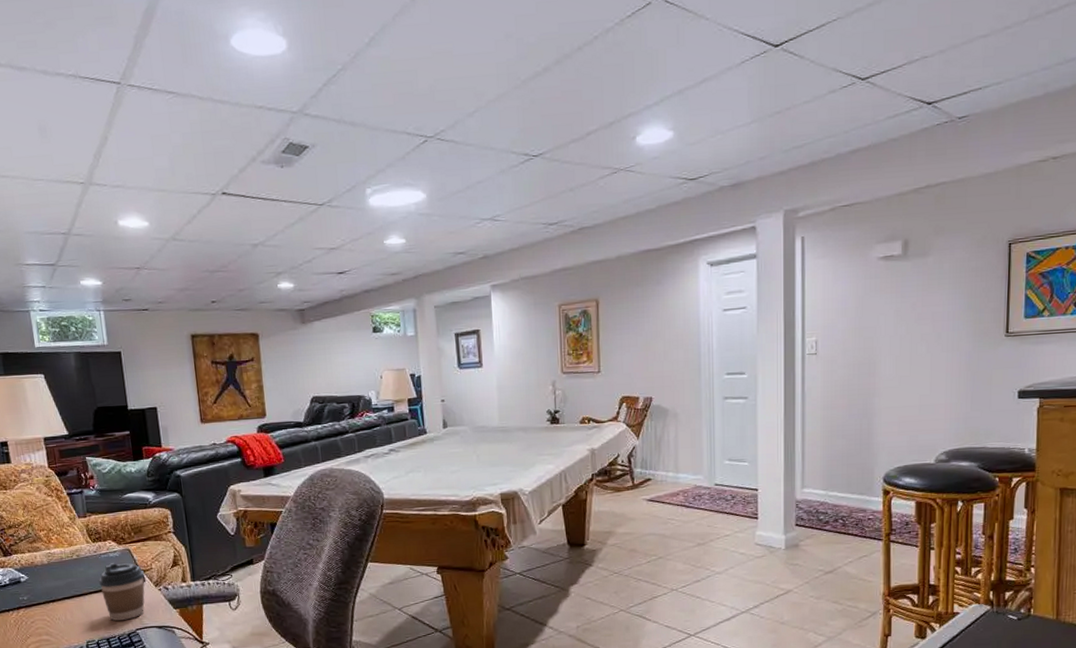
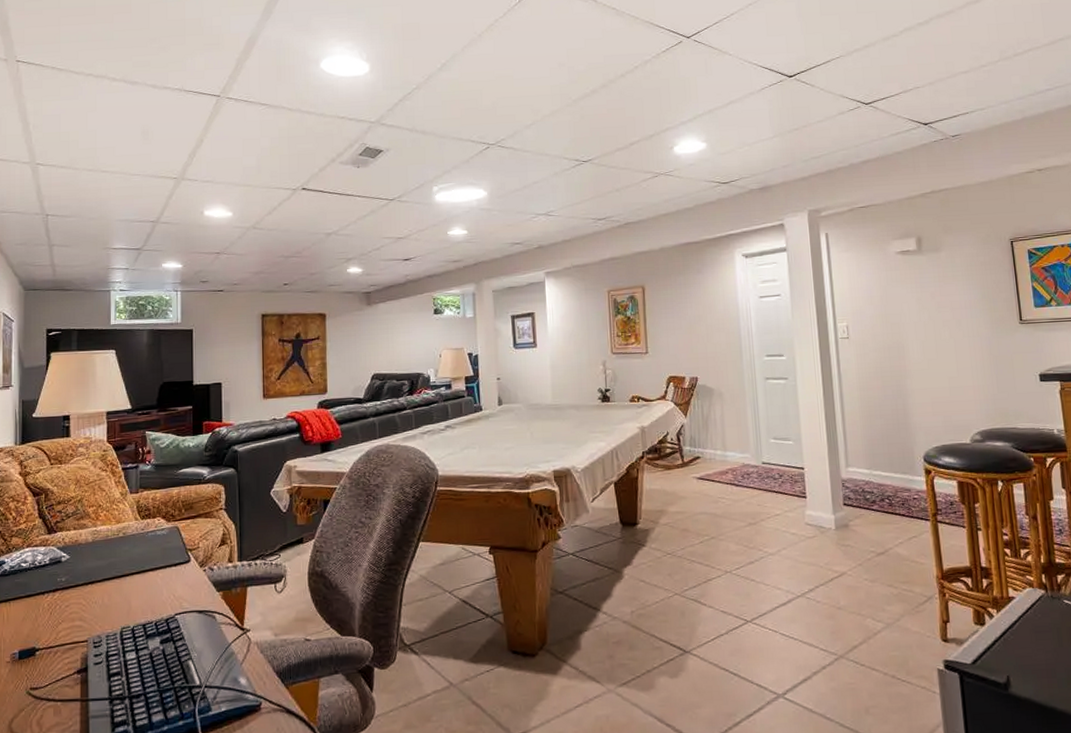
coffee cup: present [98,563,145,621] -> none [142,541,190,605]

